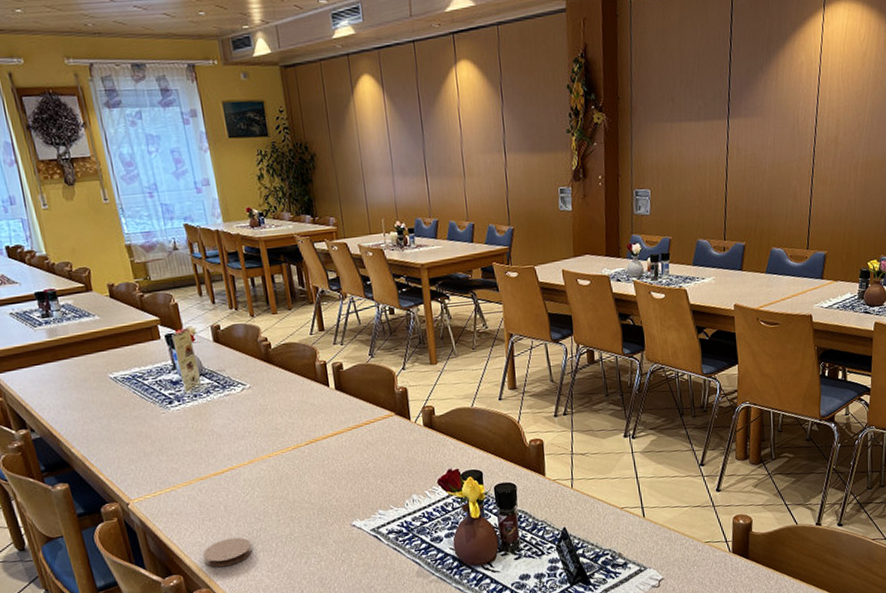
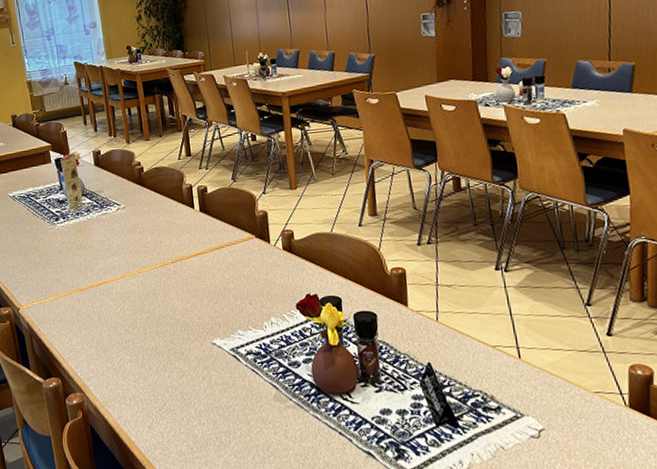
coaster: present [203,537,252,567] -> none [78,347,121,374]

